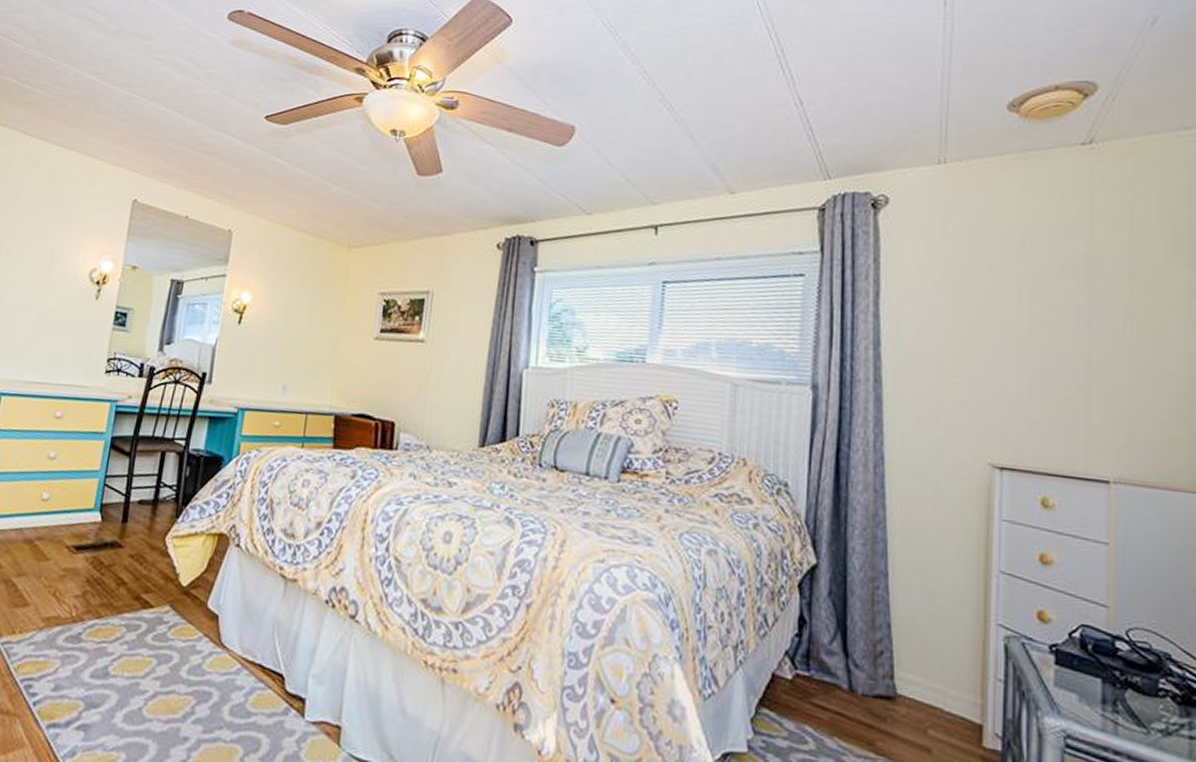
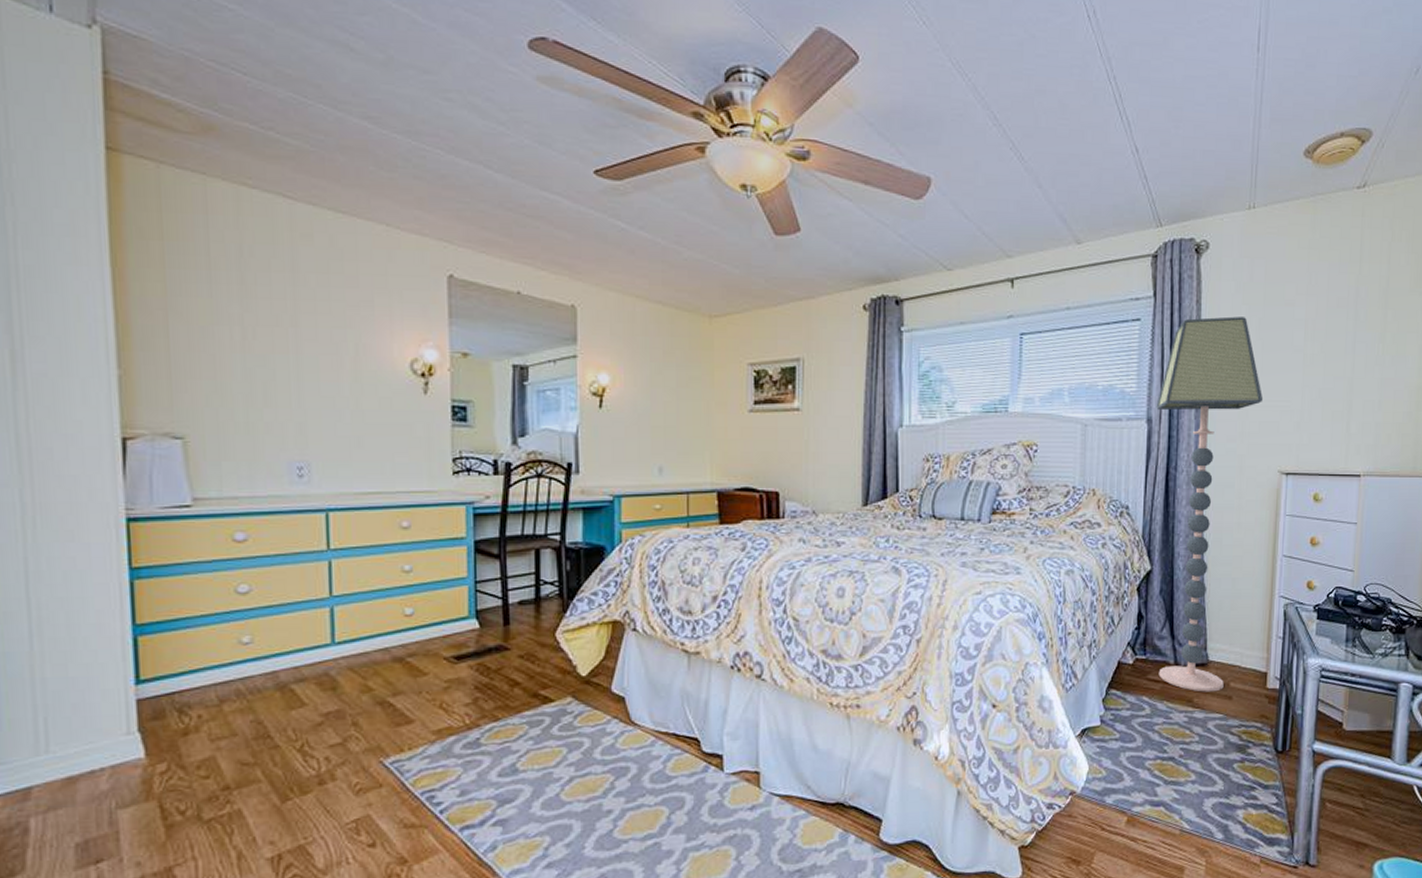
floor lamp: none [823,277,965,739] -> present [1156,316,1264,692]

